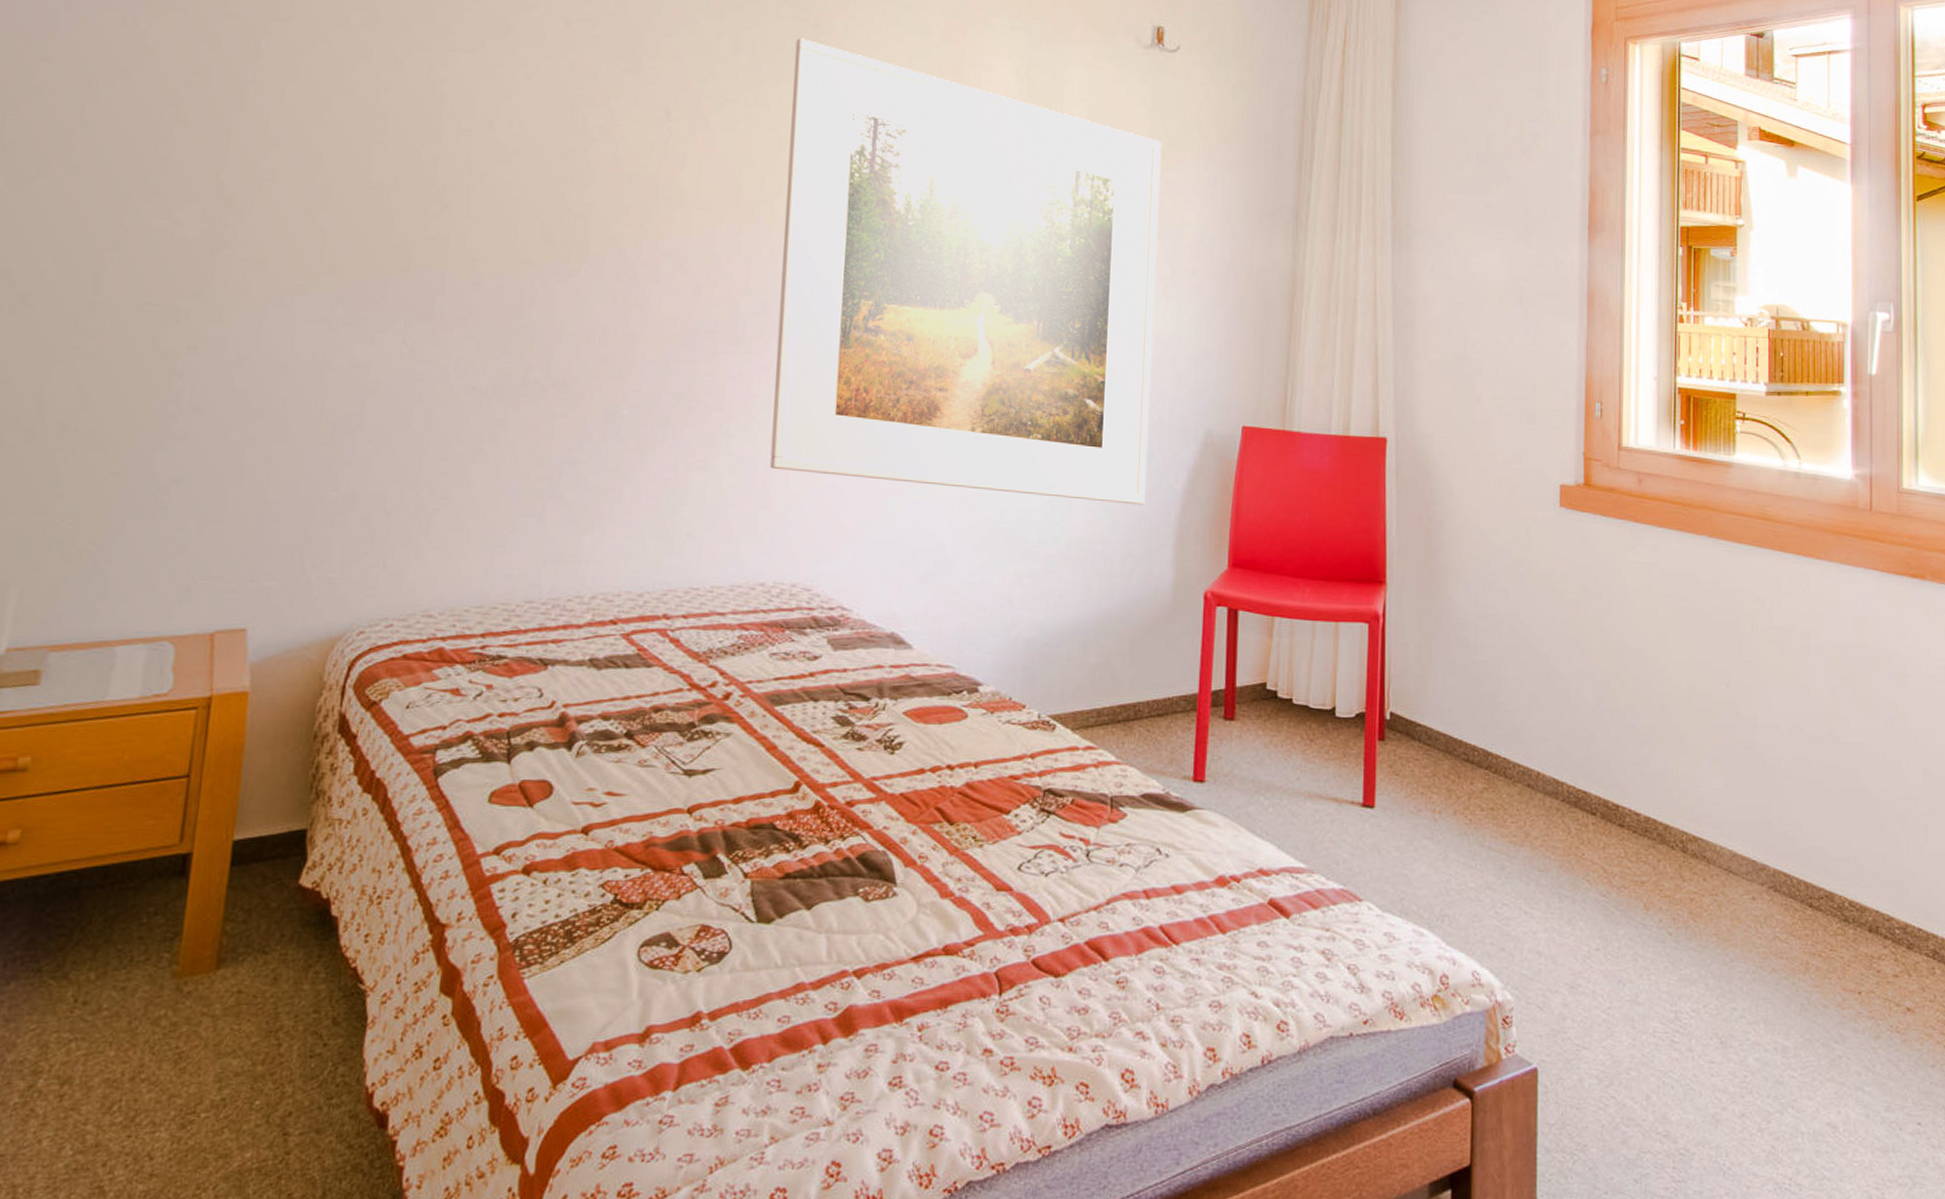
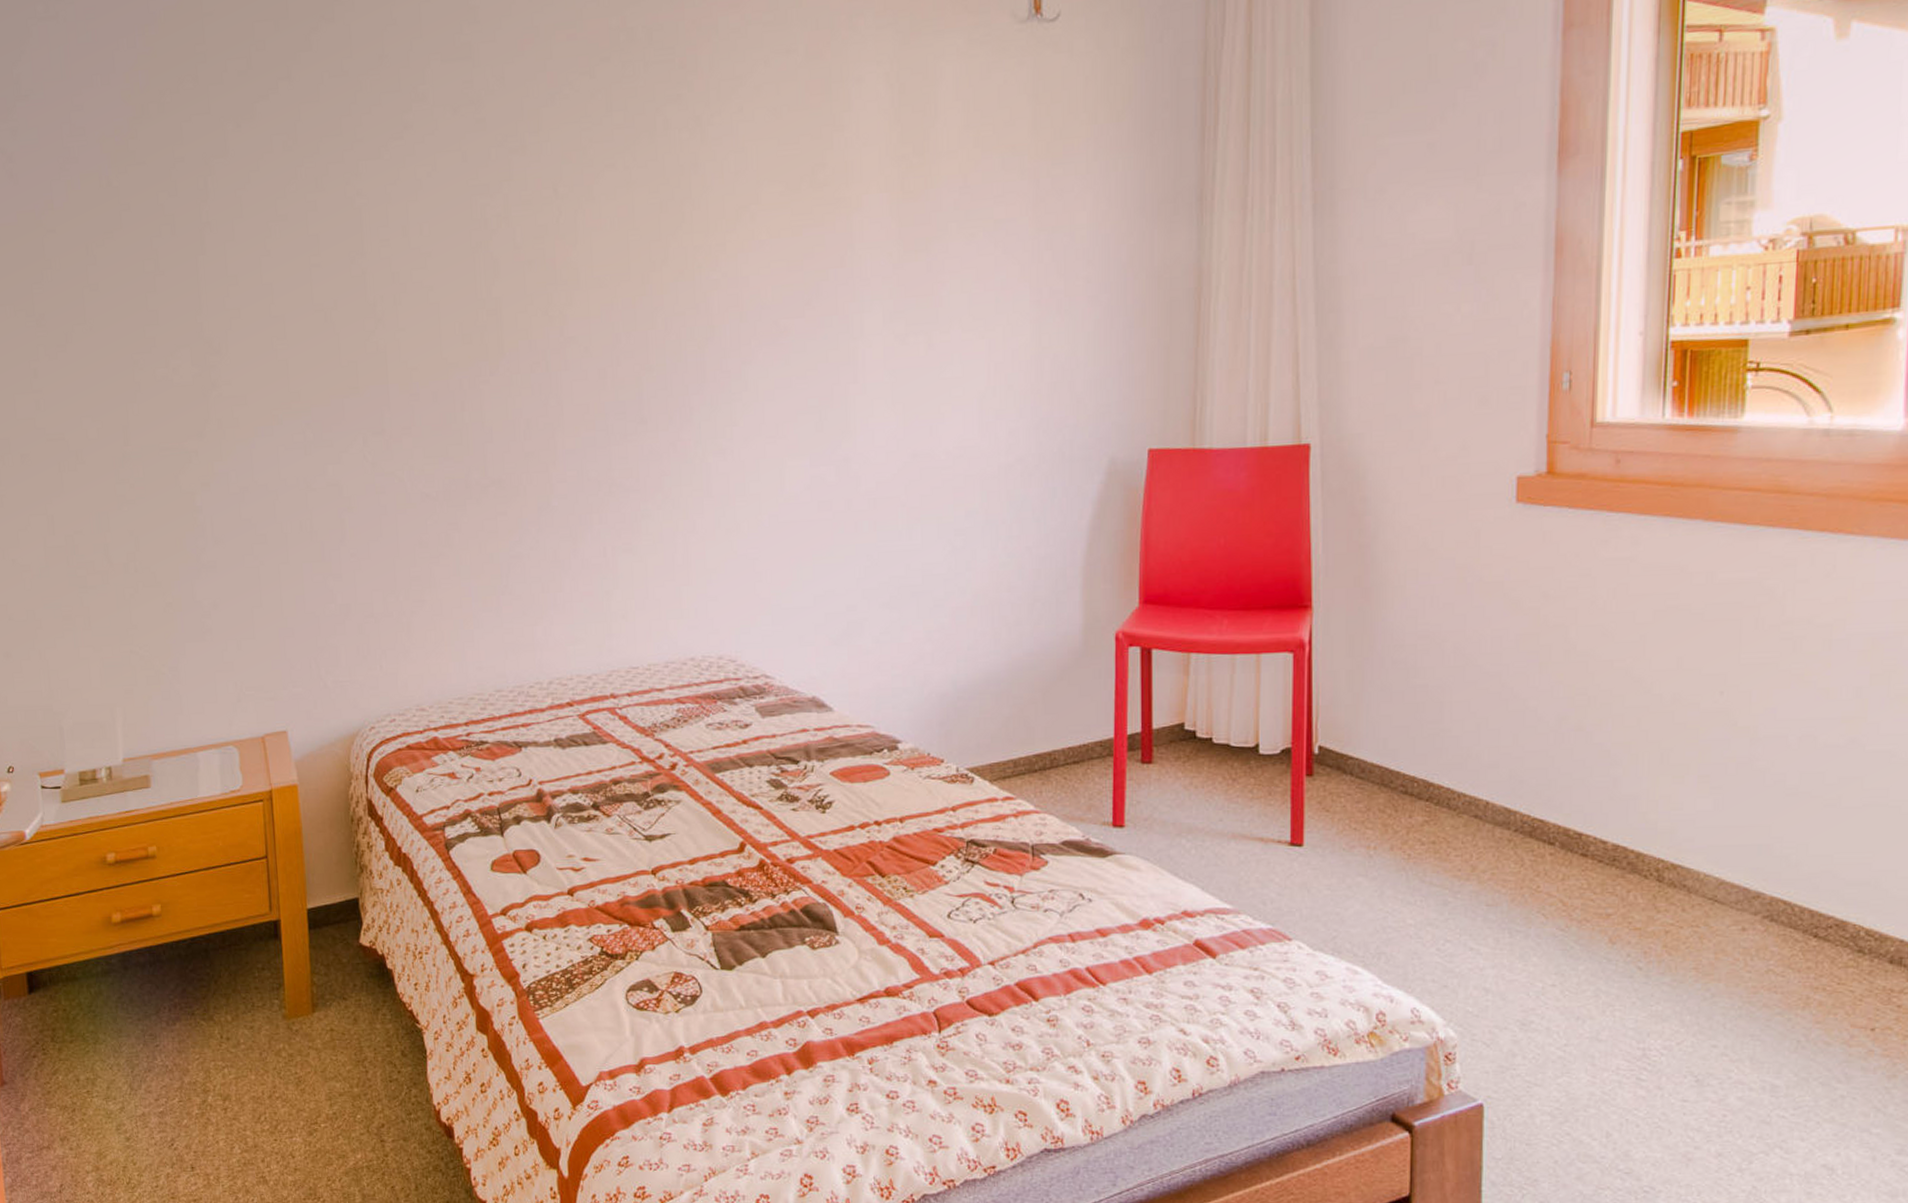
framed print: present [770,38,1162,505] -> none [664,82,1049,547]

